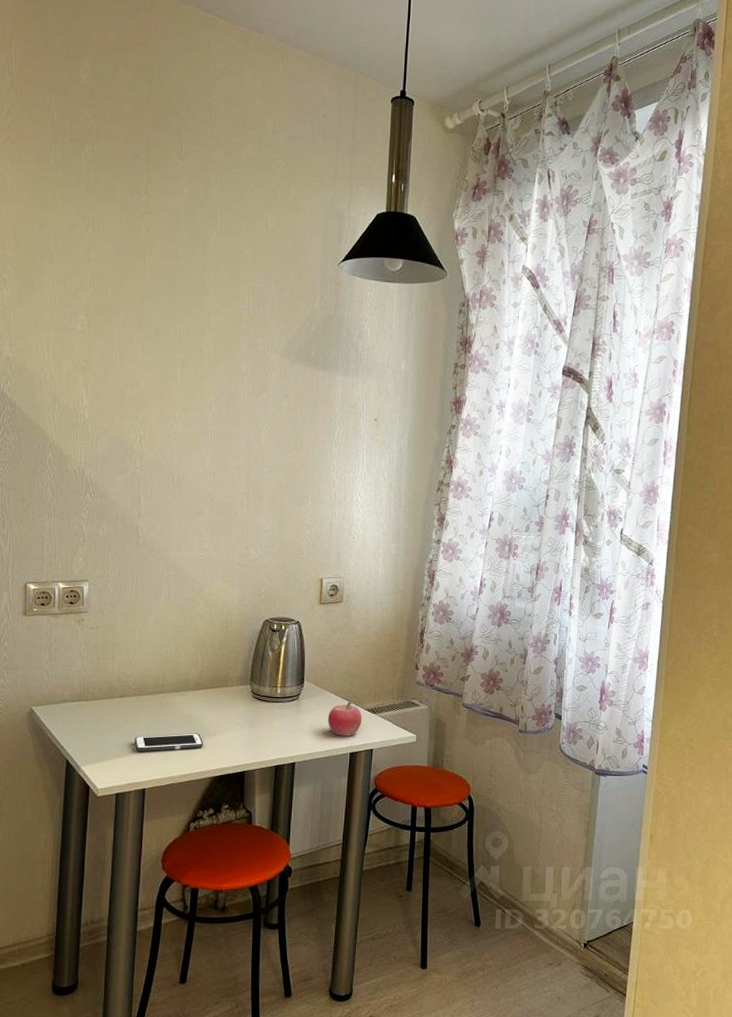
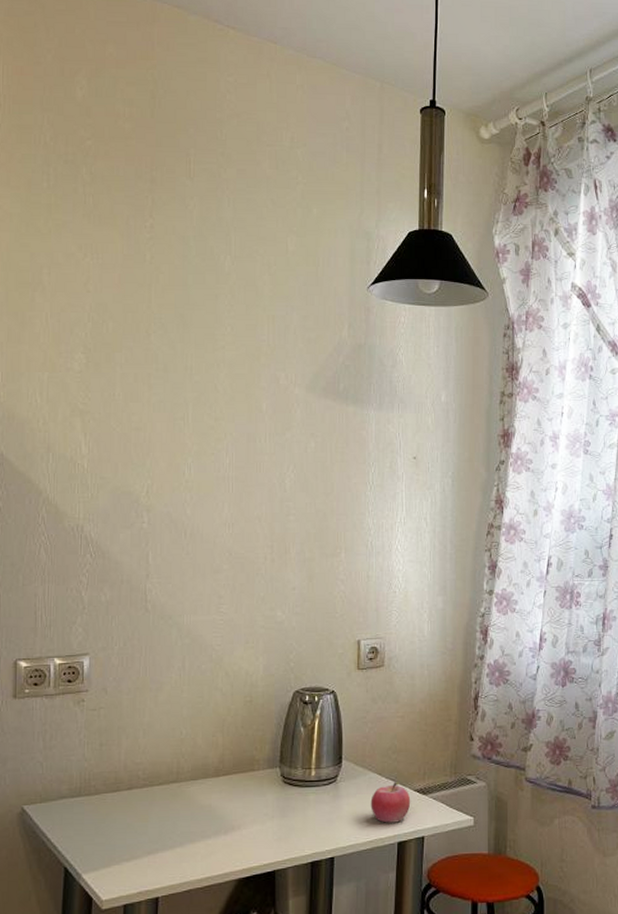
cell phone: present [135,733,203,752] -> none [145,828,226,854]

